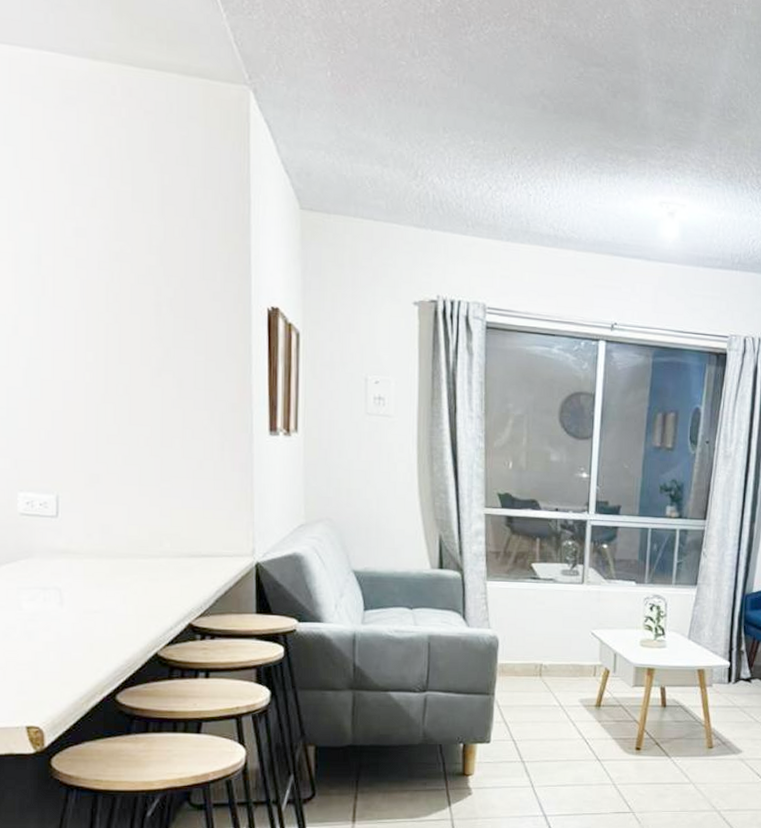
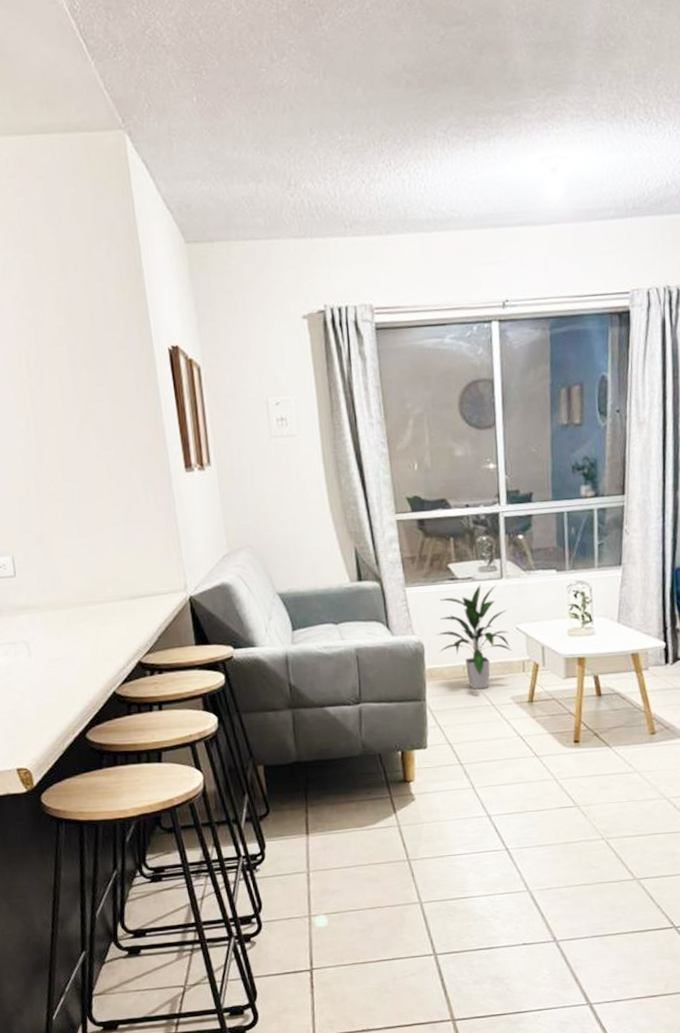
indoor plant: none [512,585,585,689] -> present [436,583,512,690]

